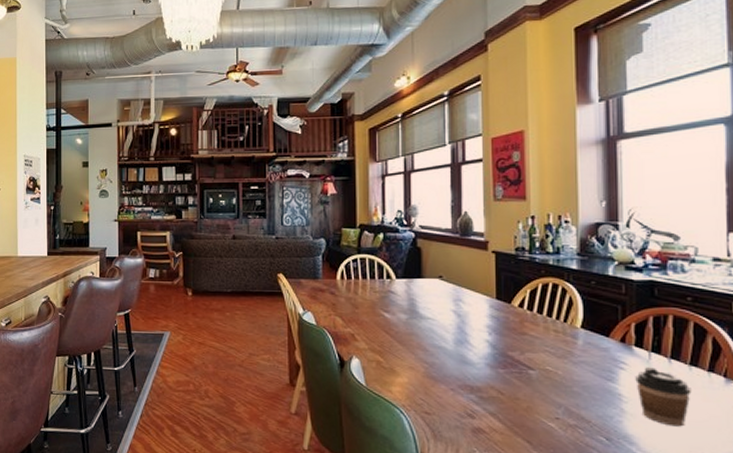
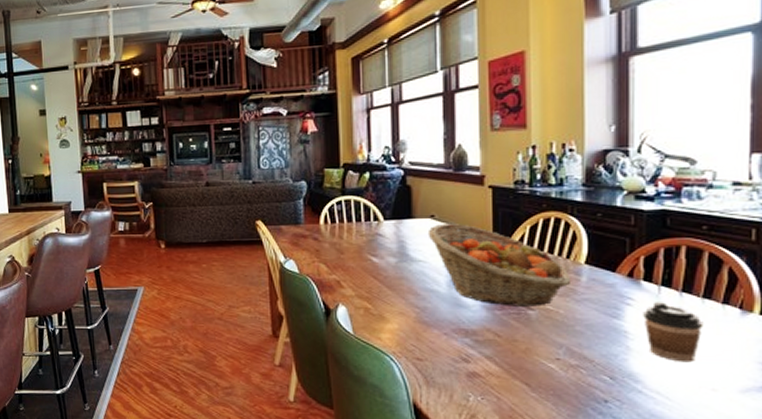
fruit basket: none [436,283,569,367] -> present [427,222,572,306]

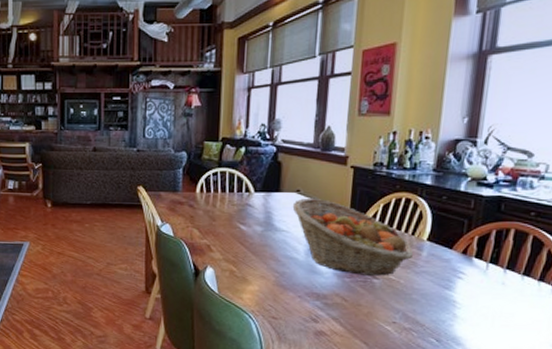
coffee cup: present [643,302,704,363] -> none [470,277,521,330]

